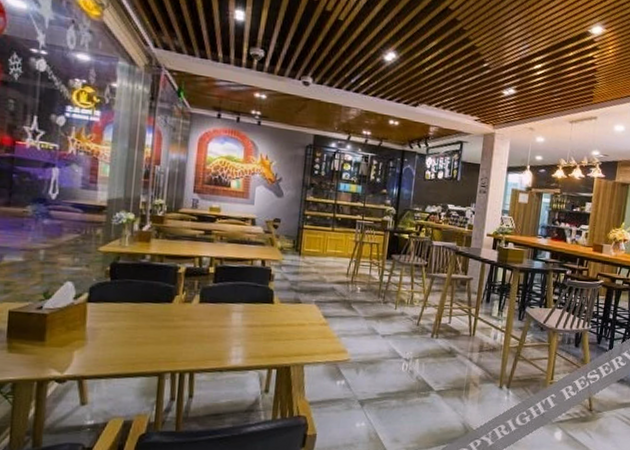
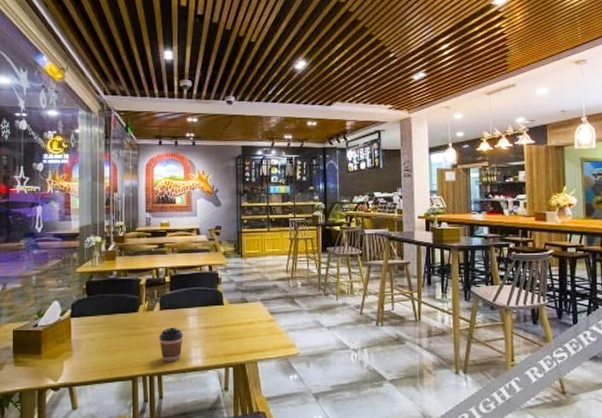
coffee cup: none [195,322,225,359] -> present [159,327,184,362]

